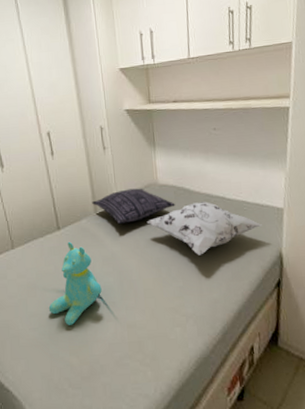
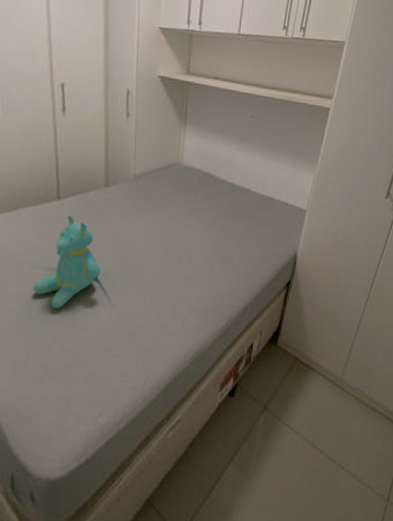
pillow: present [92,188,175,225] -> none [104,165,198,204]
decorative pillow: present [146,201,262,256] -> none [163,191,283,247]

